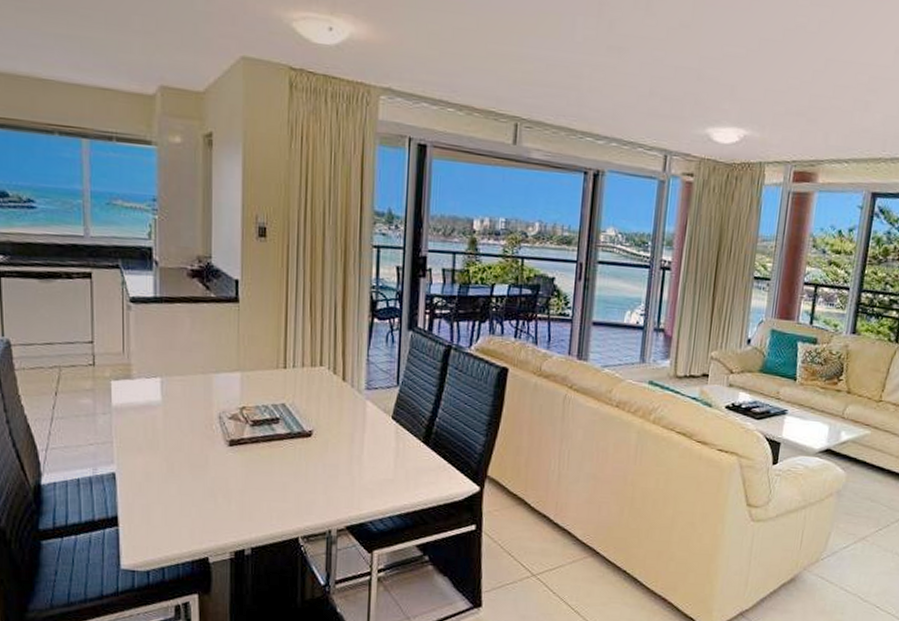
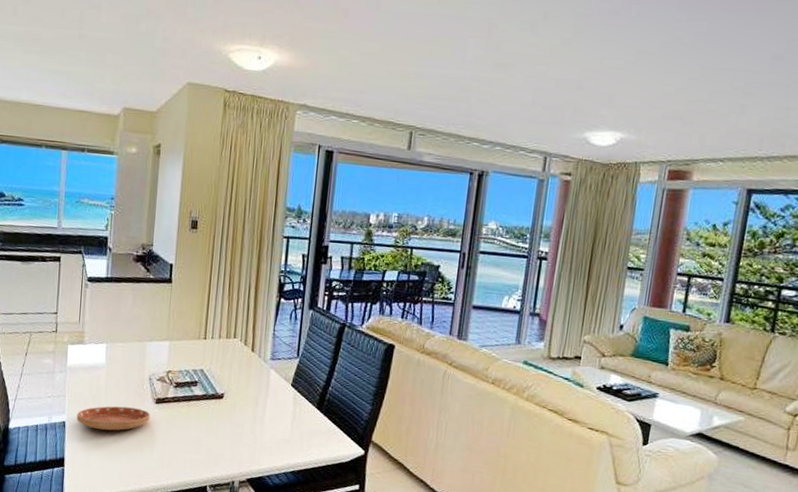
saucer: none [130,451,223,481] -> present [77,406,150,431]

